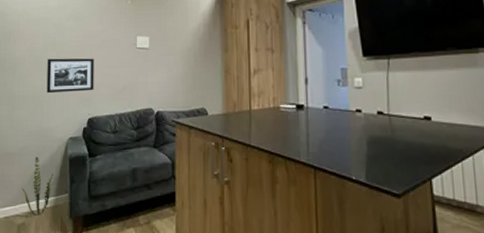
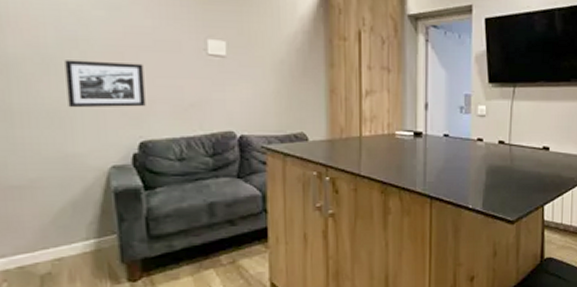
decorative plant: present [21,157,54,216] -> none [40,191,91,263]

